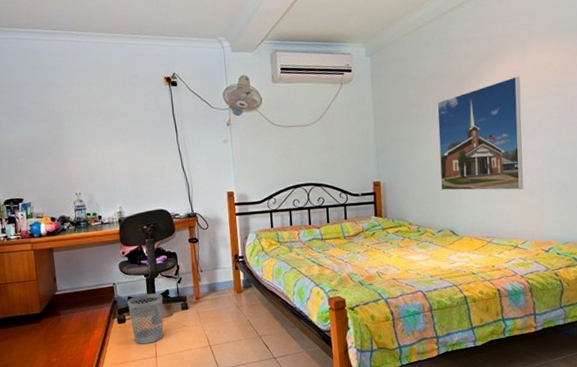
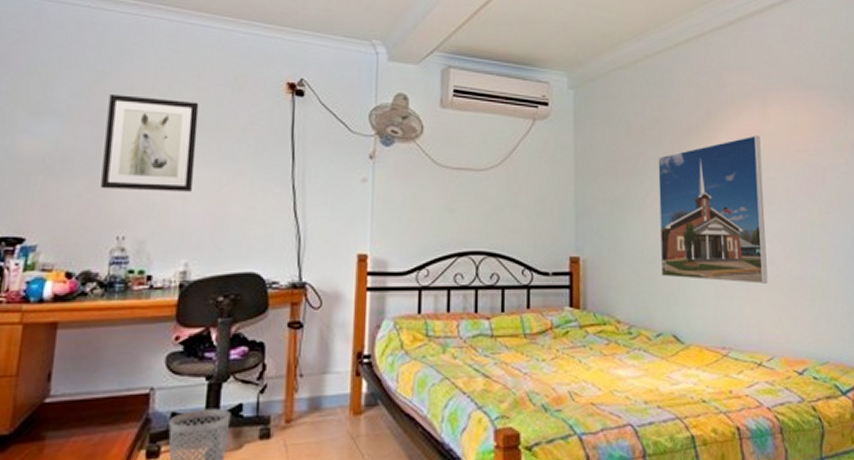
wall art: none [53,98,116,164] -> present [101,94,199,192]

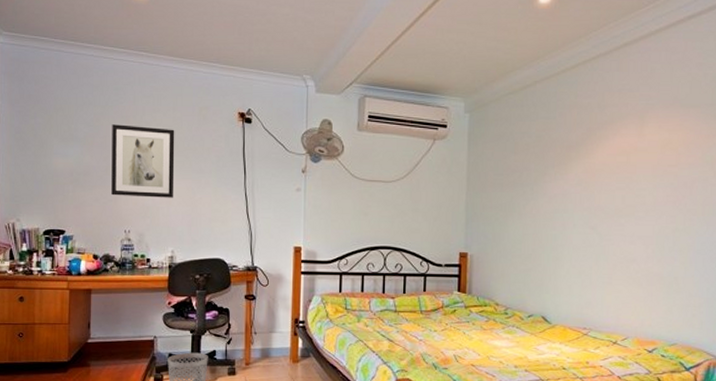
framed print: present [657,135,768,284] -> none [535,151,635,278]

